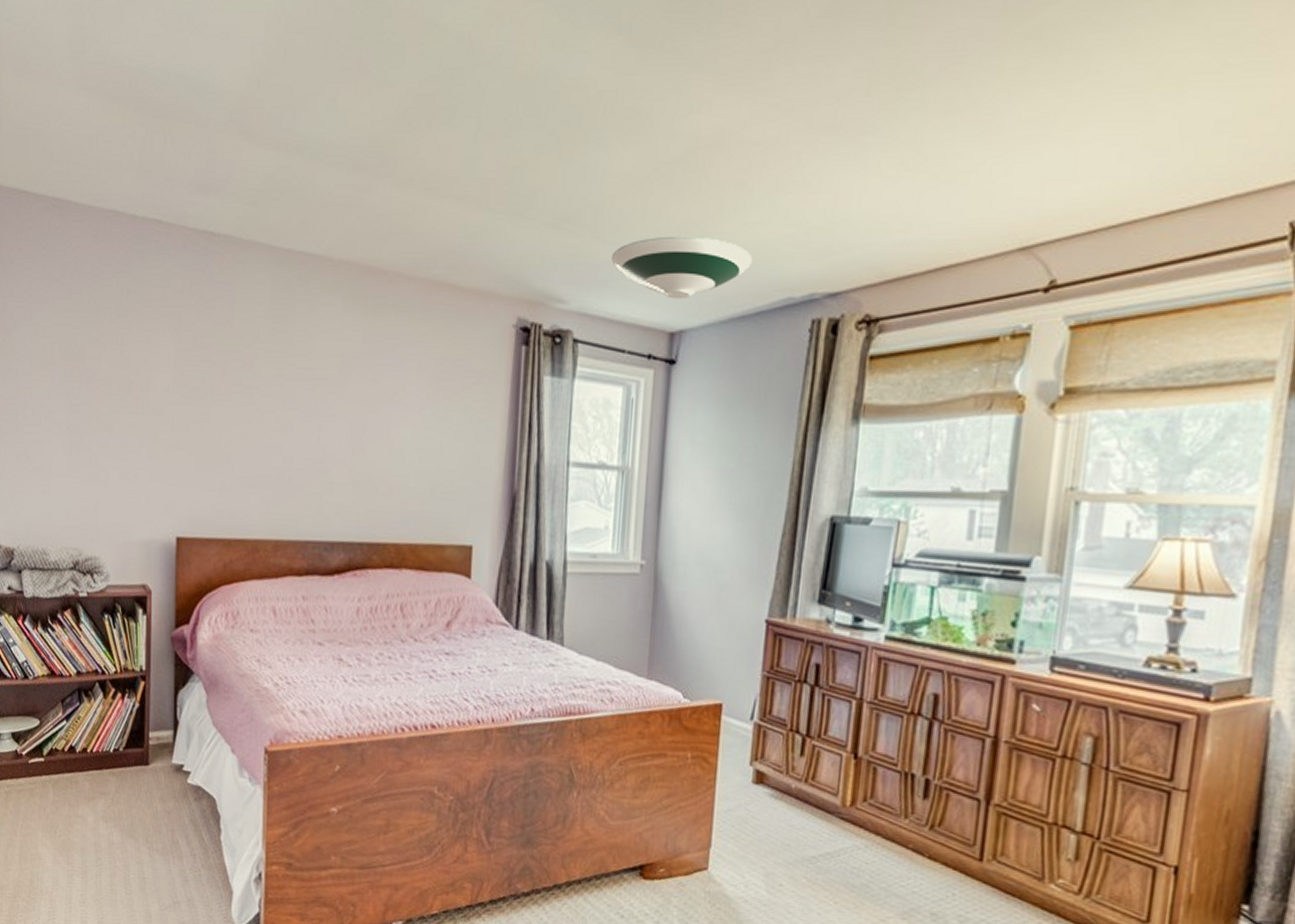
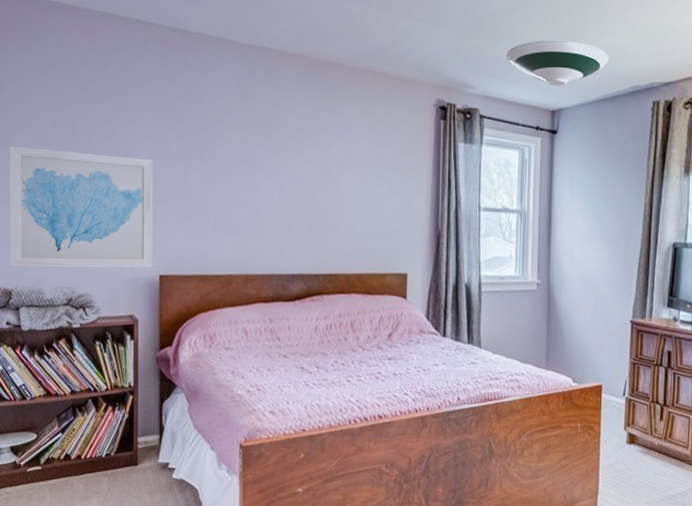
wall art: none [11,376,171,529] -> present [8,145,153,268]

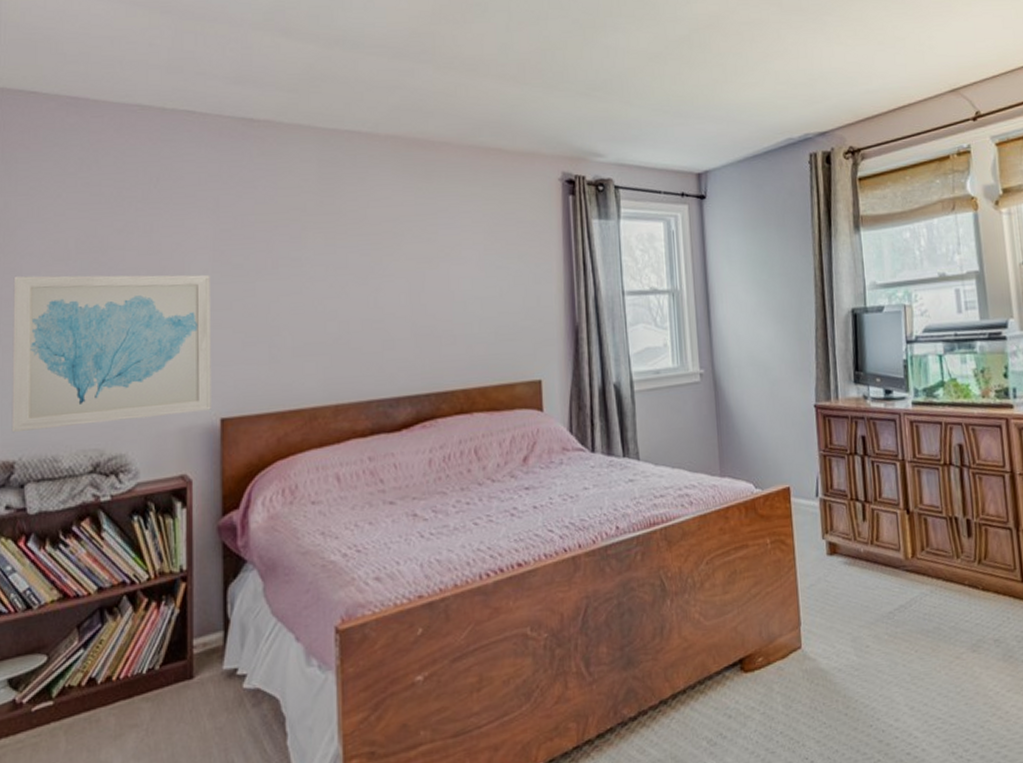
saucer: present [506,40,610,86] -> none [638,96,756,147]

